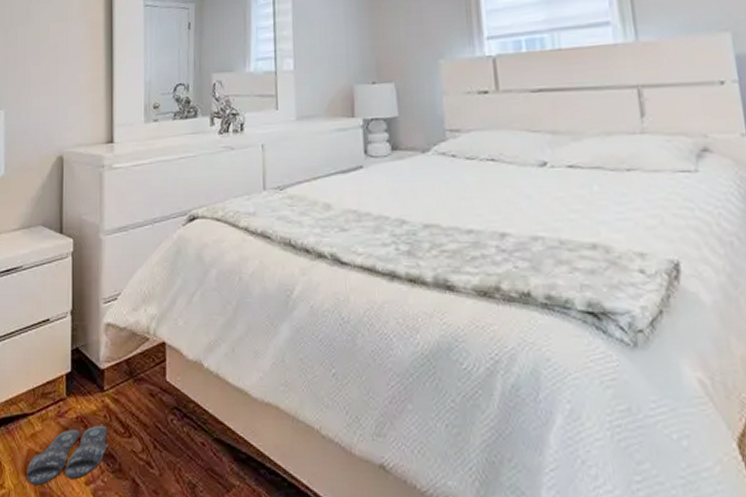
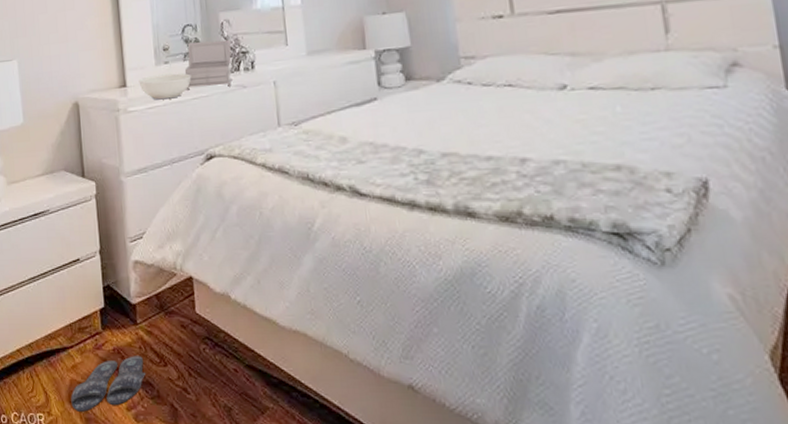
bowl: none [126,131,180,158] -> present [138,73,192,100]
jewelry box: none [173,100,221,149] -> present [184,39,233,90]

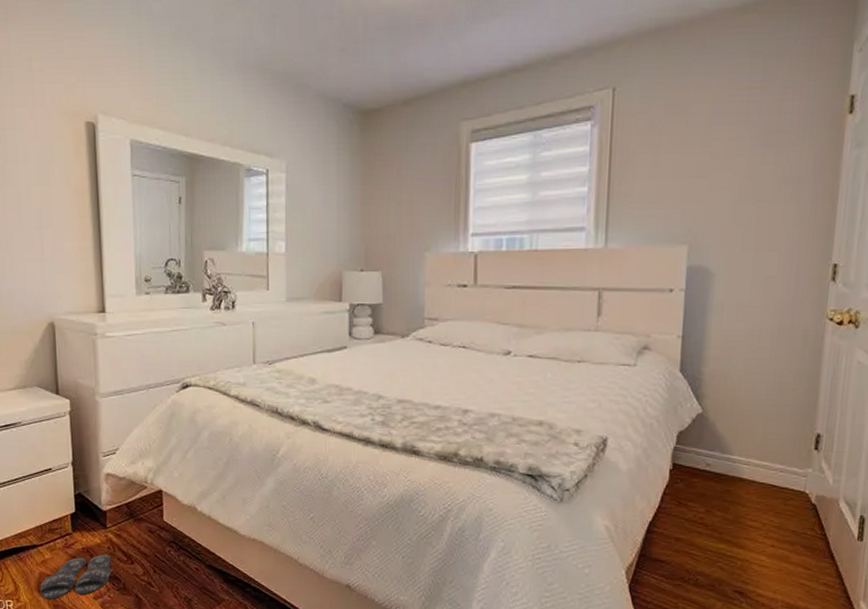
bowl: present [138,73,192,100] -> none [118,304,172,329]
jewelry box: present [184,39,233,90] -> none [165,276,213,322]

